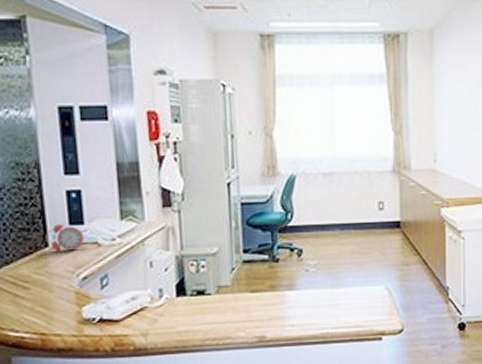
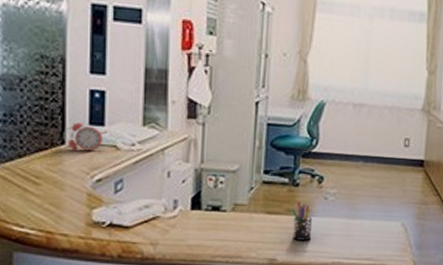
pen holder: none [275,276,298,315] -> present [292,201,312,241]

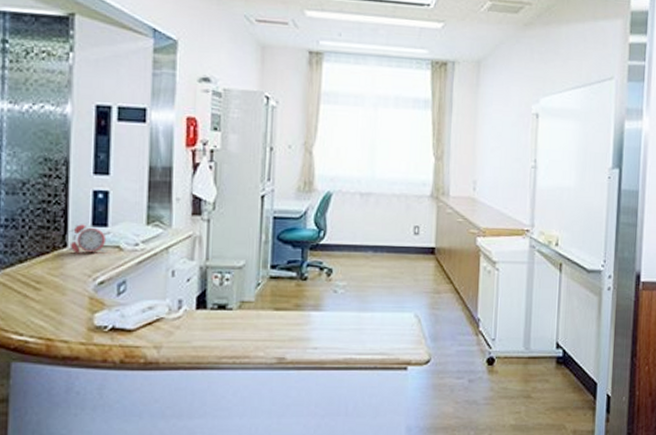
pen holder: present [292,201,312,241] -> none [300,295,322,337]

